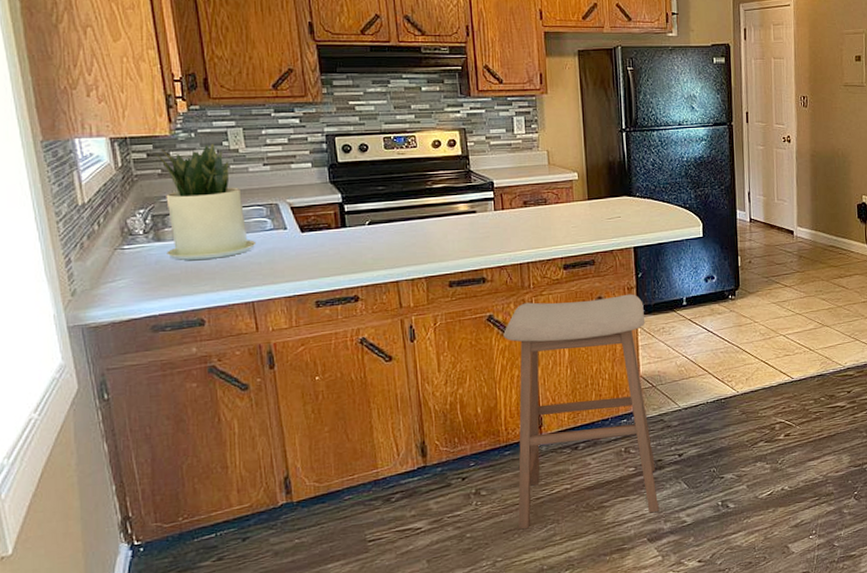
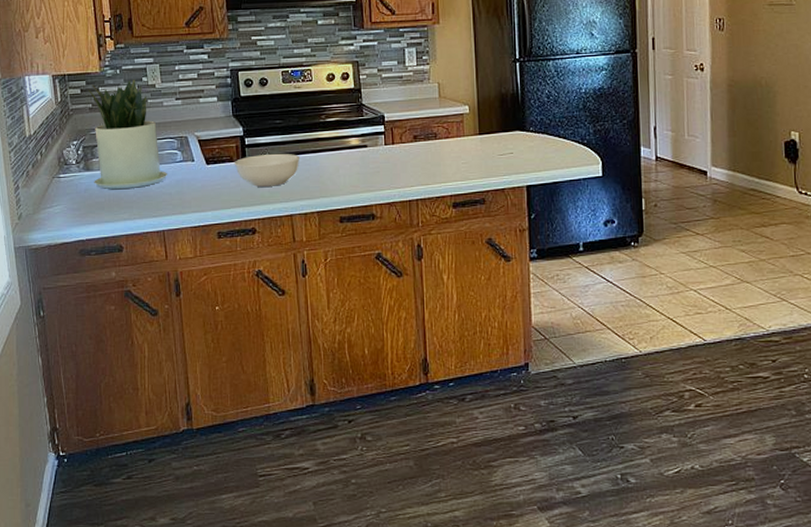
bowl: none [332,219,406,254] -> present [234,153,300,187]
bar stool: present [503,294,659,530] -> none [391,236,550,481]

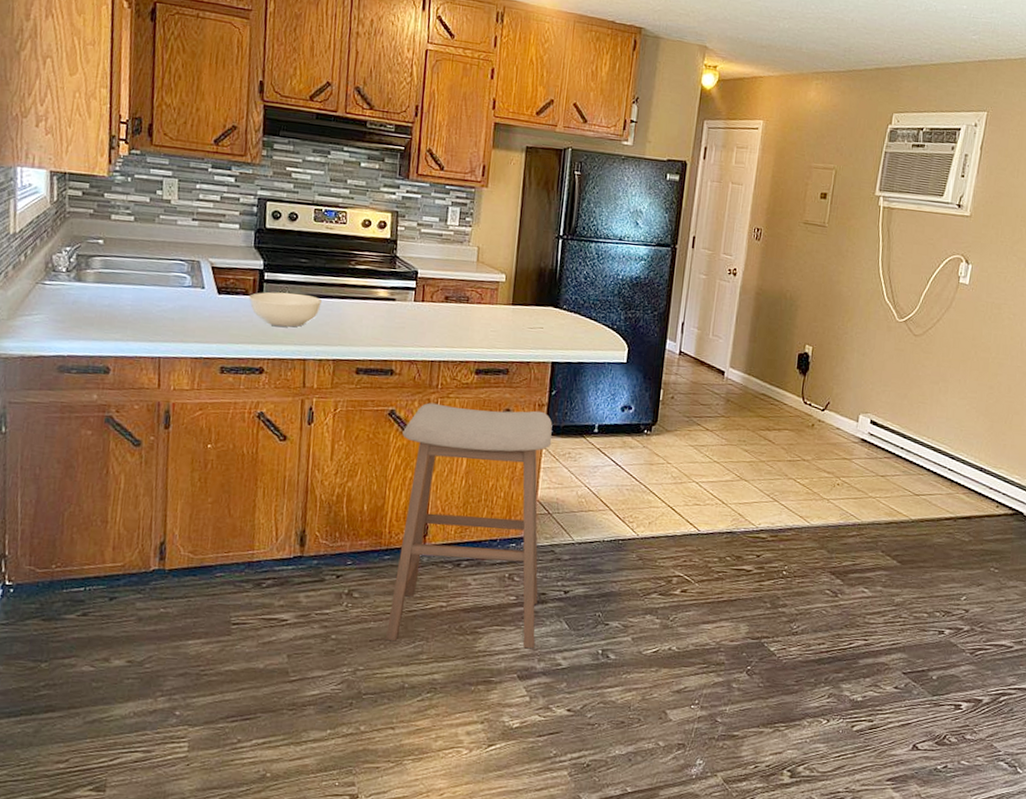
planter: present [88,79,168,190] -> none [85,188,173,308]
bar stool: none [391,236,550,481] -> present [386,403,553,649]

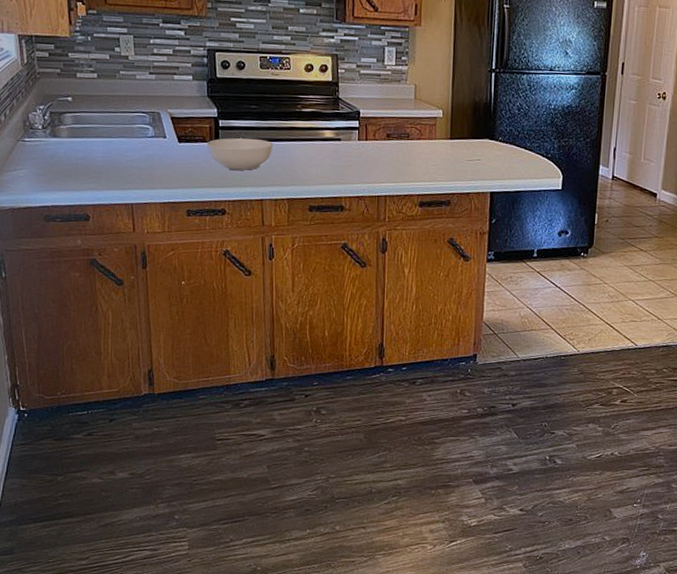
bar stool: present [386,403,553,649] -> none [353,235,494,457]

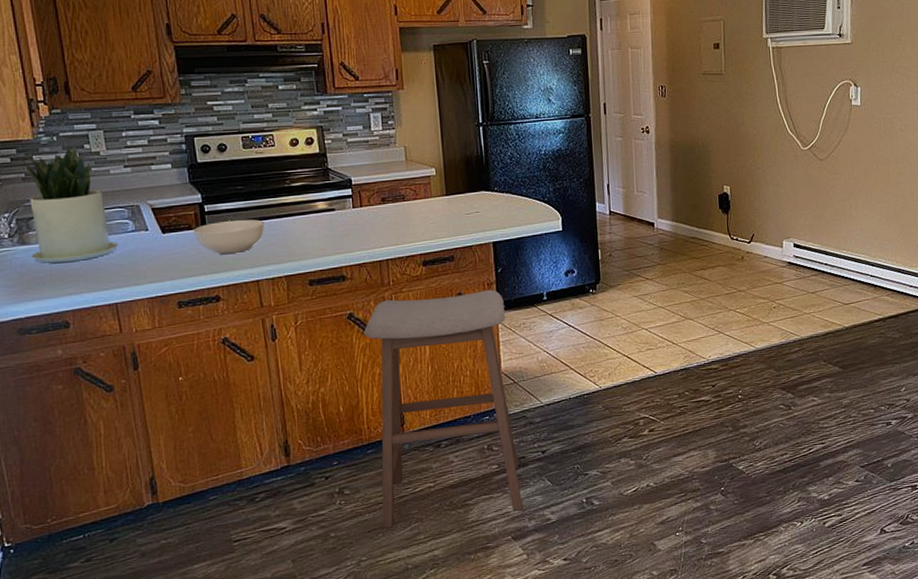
planter: none [56,48,139,160] -> present [19,146,119,264]
bar stool: none [353,235,494,457] -> present [364,289,523,529]

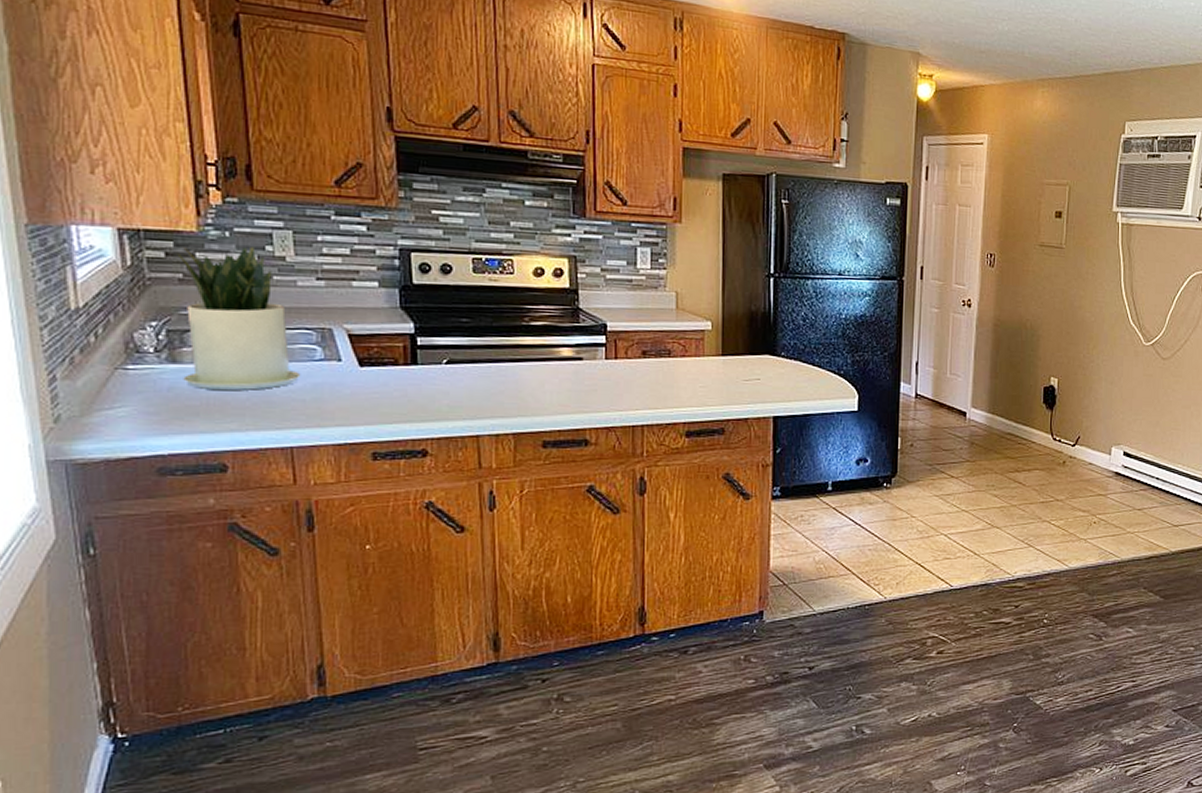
bowl: present [193,219,265,254] -> none [399,358,493,399]
bar stool: present [364,289,523,529] -> none [606,472,781,746]

